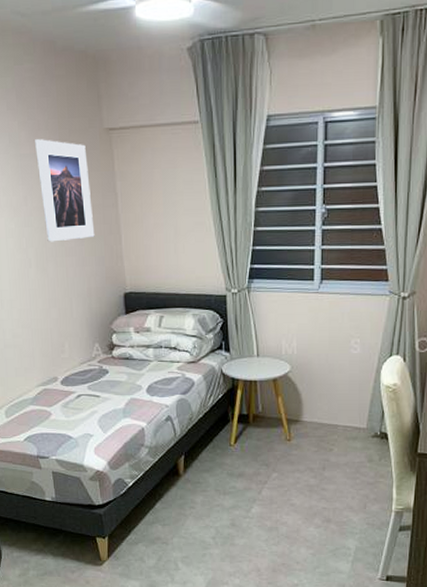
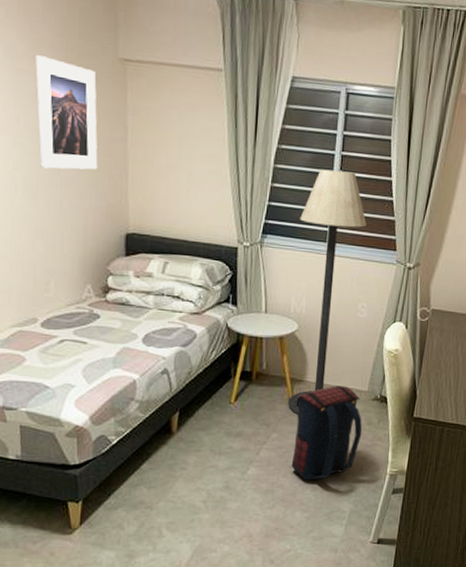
floor lamp: none [285,204,355,453] -> present [288,169,367,414]
satchel: none [292,424,363,518] -> present [291,386,362,481]

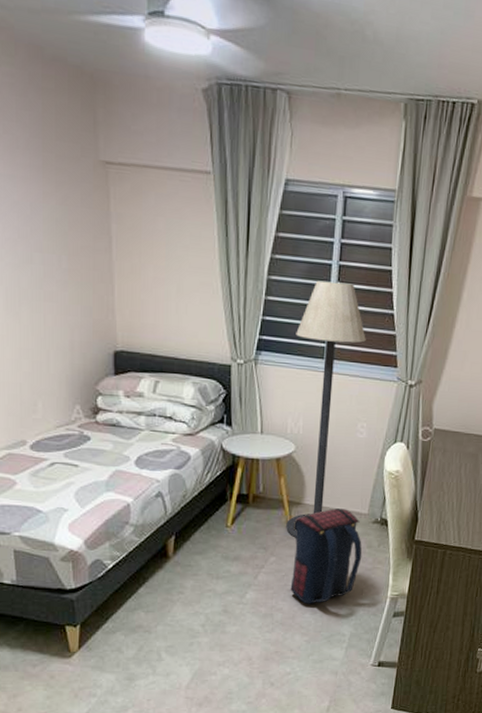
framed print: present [35,55,98,170] -> none [11,158,82,284]

